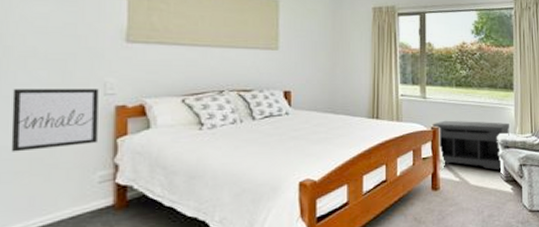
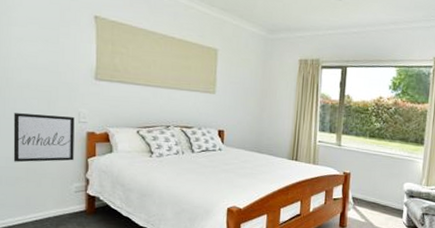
bench: present [433,120,509,170] -> none [345,167,416,217]

